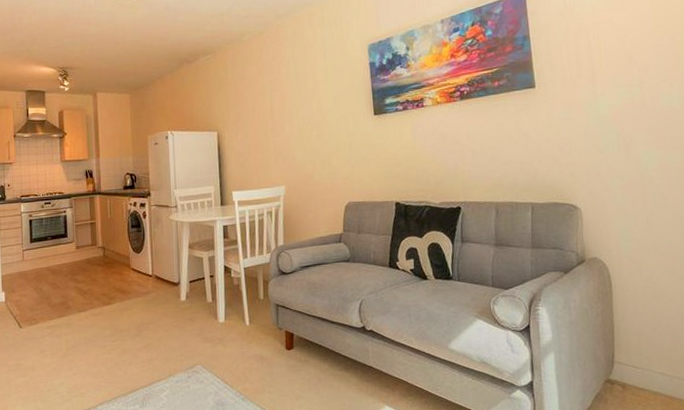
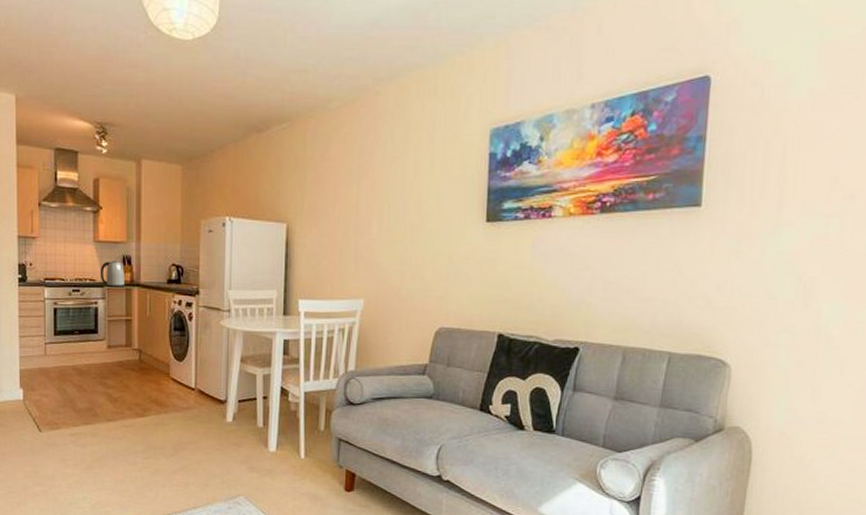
kettle: none [67,175,88,198] -> present [100,261,124,289]

